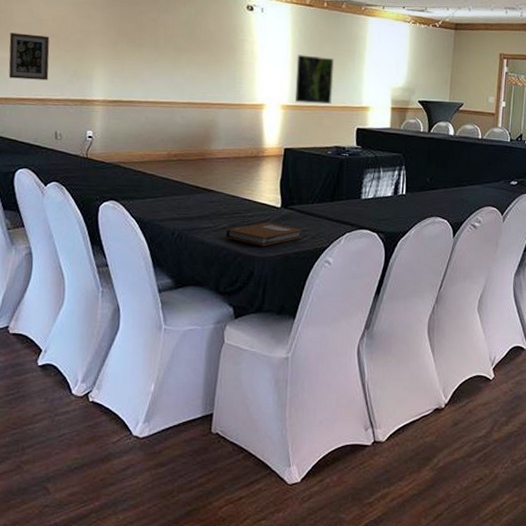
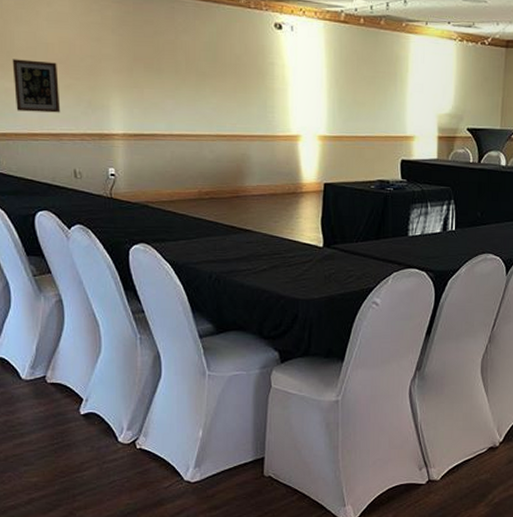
notebook: present [225,222,302,247] -> none [266,263,346,289]
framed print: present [294,54,335,105] -> none [332,79,374,134]

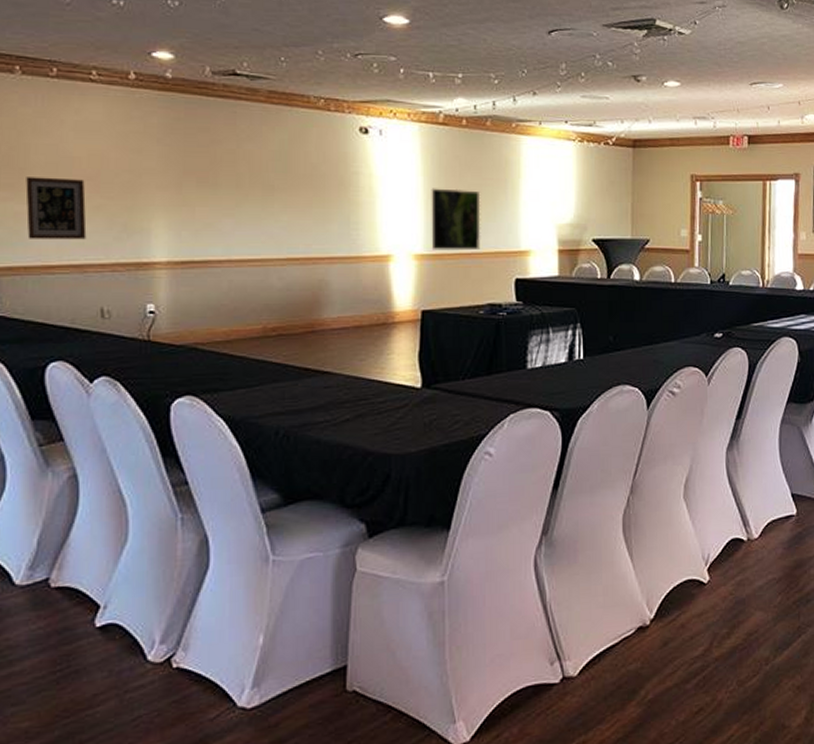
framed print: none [332,79,374,134] -> present [431,188,481,251]

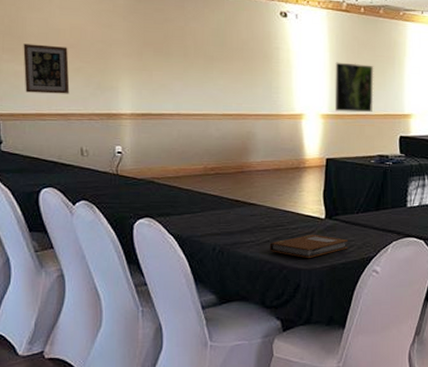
notebook: none [349,408,451,441] -> present [269,234,348,259]

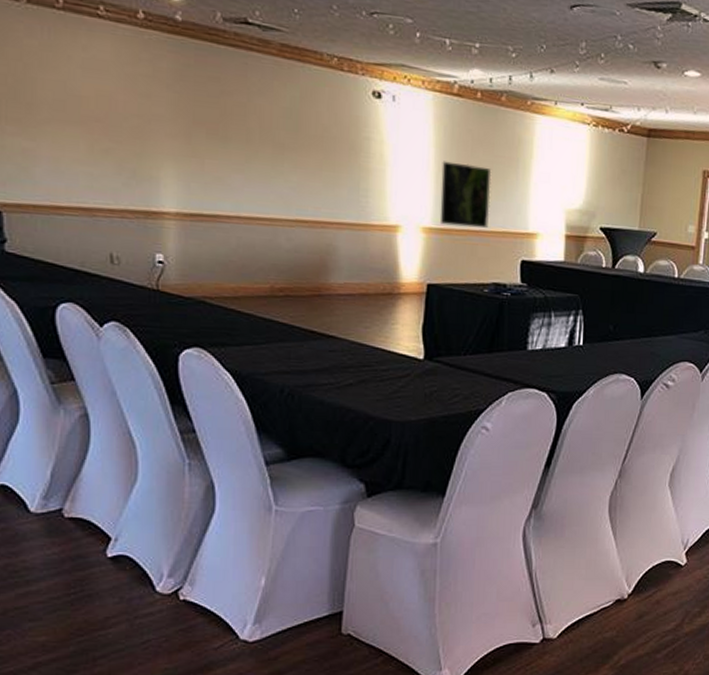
wall art: present [23,43,70,94] -> none [33,112,95,183]
notebook: present [269,234,348,259] -> none [352,378,451,409]

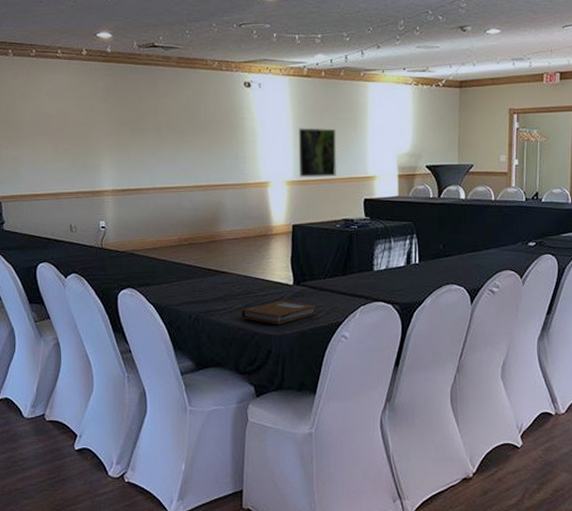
notebook: none [352,378,451,409] -> present [241,300,316,325]

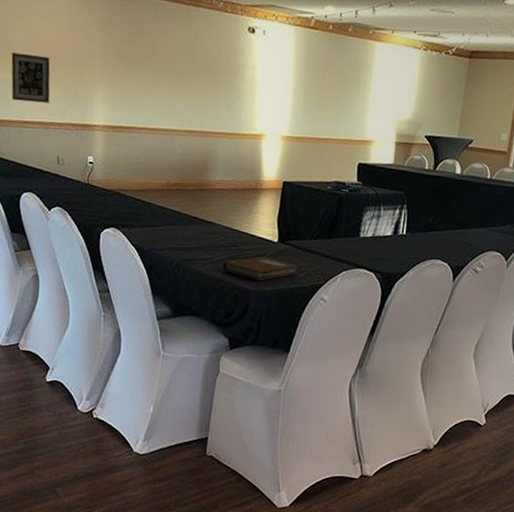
wall art: none [19,130,59,176] -> present [11,52,50,104]
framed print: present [298,128,337,177] -> none [295,82,338,137]

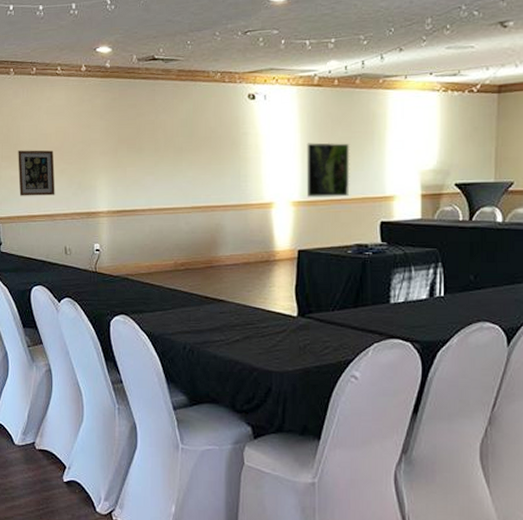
notebook: present [222,256,298,281] -> none [239,333,322,361]
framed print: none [295,82,338,137] -> present [306,142,350,198]

